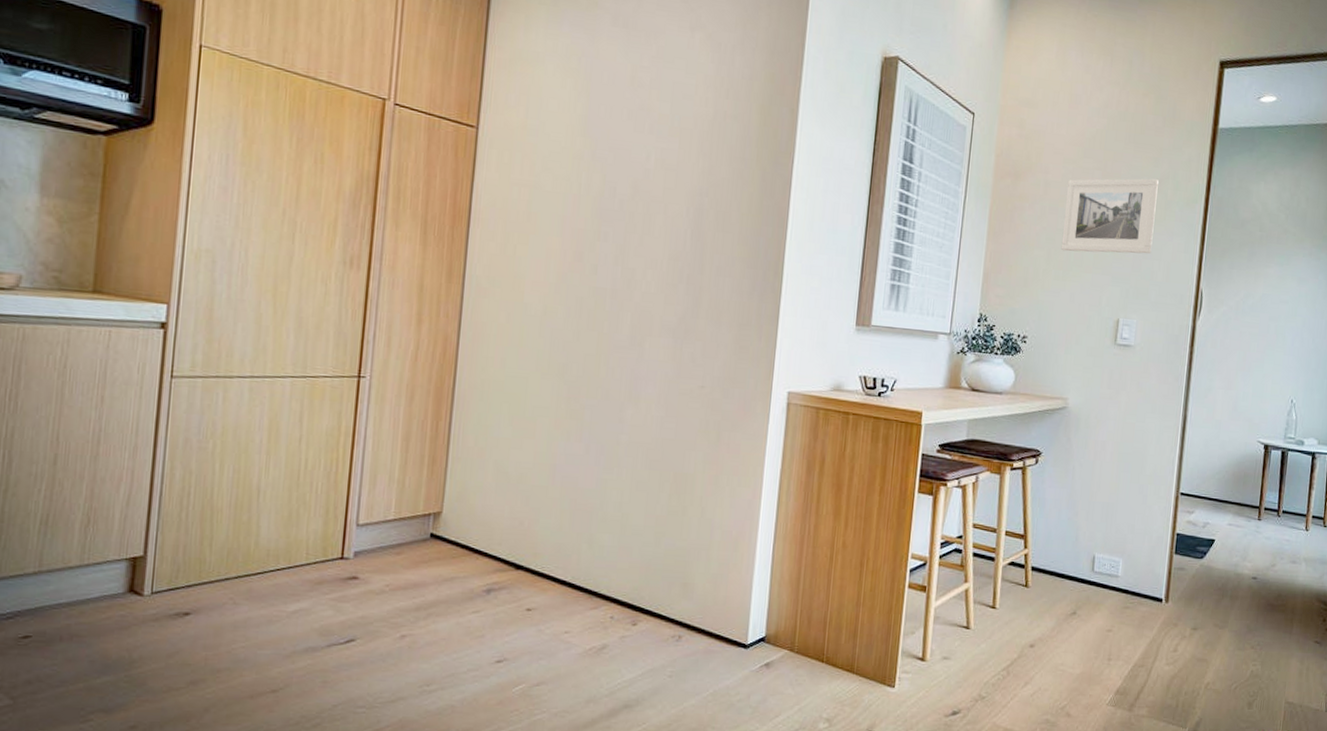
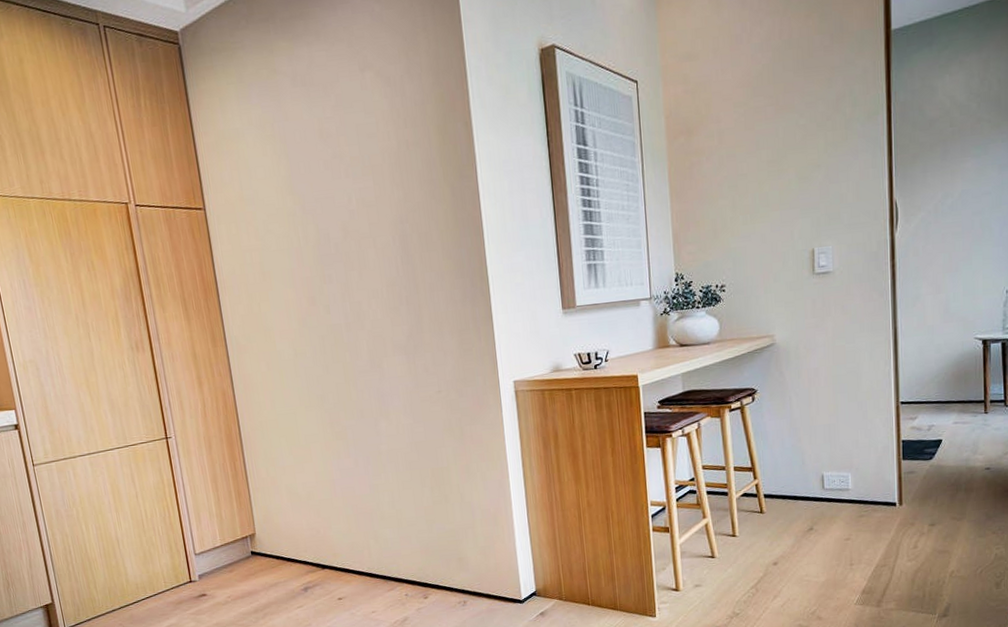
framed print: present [1061,178,1159,254] -> none [741,100,838,195]

